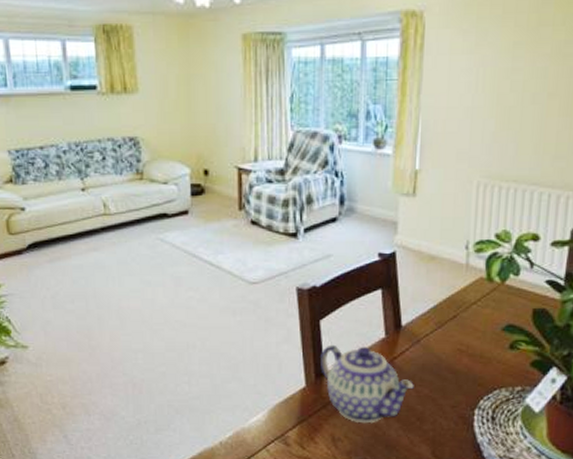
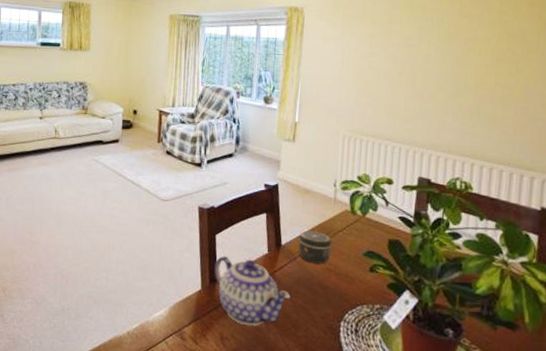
jar: none [422,306,464,344] -> present [298,230,332,264]

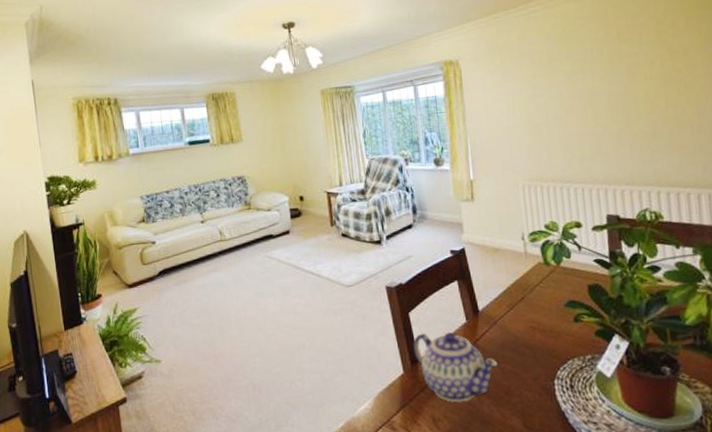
jar: present [298,230,332,264] -> none [495,290,532,324]

